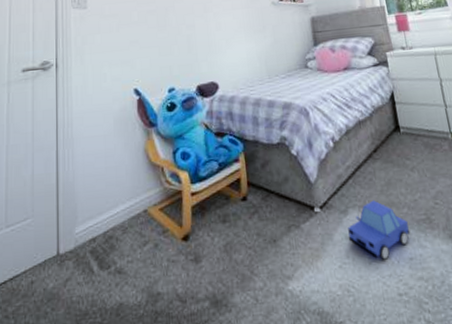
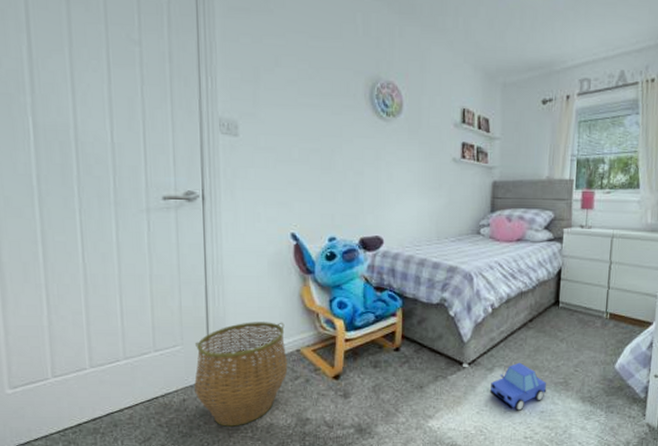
basket: none [42,181,136,312] -> present [194,322,288,427]

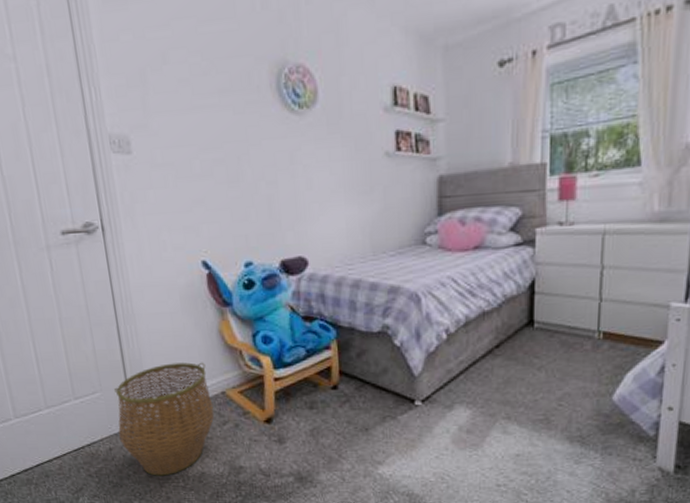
toy car: present [489,362,547,411] -> none [450,397,523,454]

